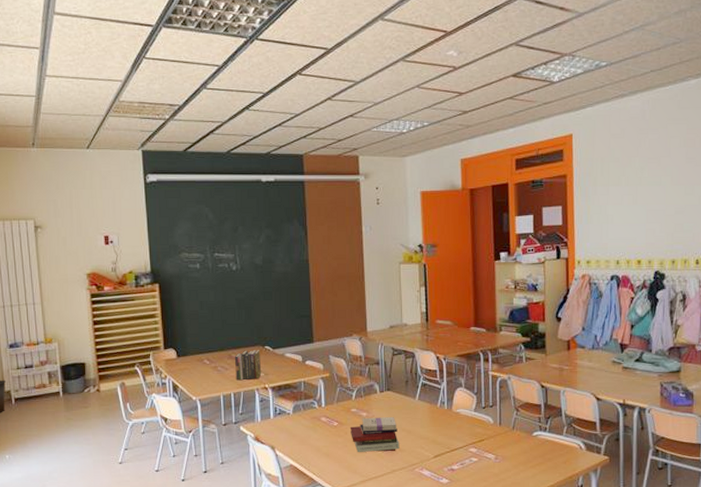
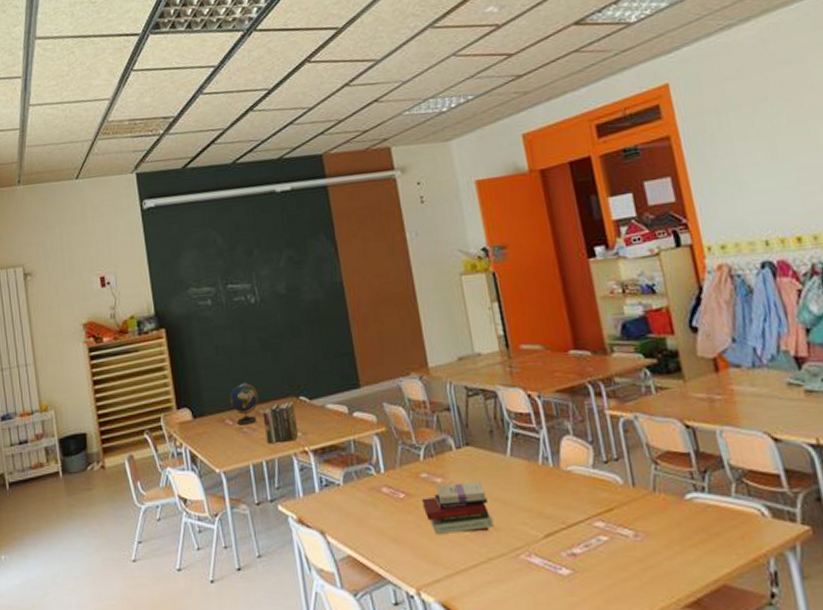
globe: none [208,332,233,365] -> present [229,382,259,425]

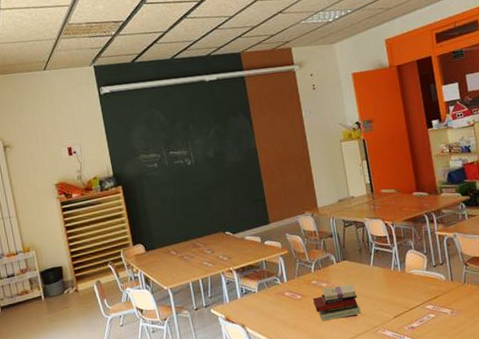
globe: present [229,382,259,425] -> none [173,223,196,255]
books: present [262,402,299,444] -> none [198,236,225,267]

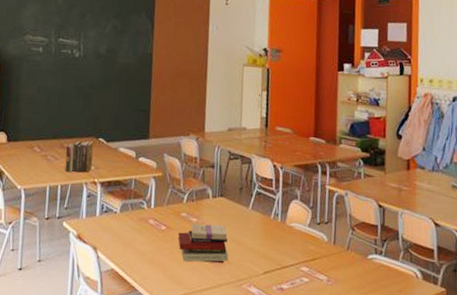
books: none [198,236,225,267] -> present [65,140,94,173]

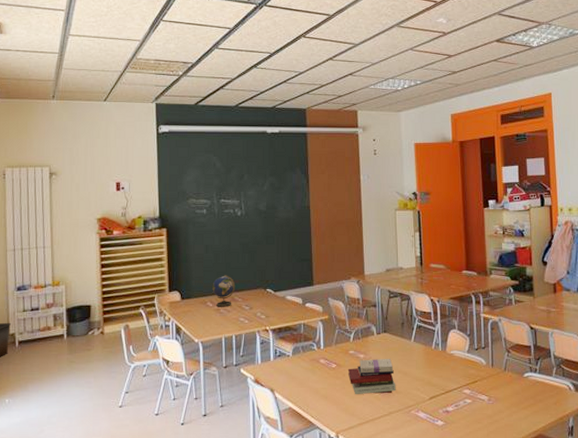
globe: none [41,119,66,154] -> present [212,275,236,307]
books: present [65,140,94,173] -> none [236,293,263,323]

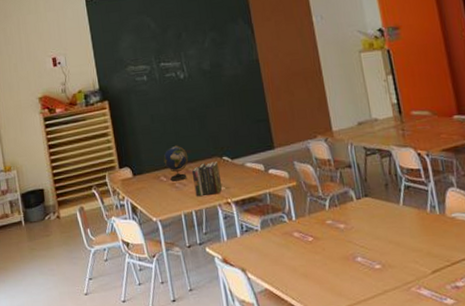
books: none [236,293,263,323] -> present [191,161,223,197]
books: present [347,359,396,395] -> none [327,227,389,272]

